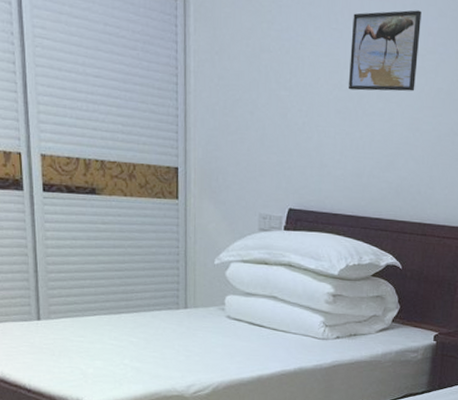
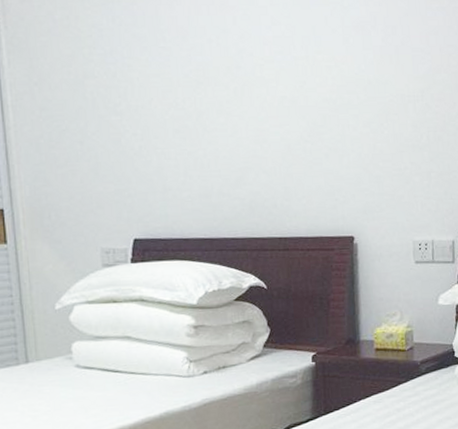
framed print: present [349,10,422,91] -> none [181,21,257,108]

